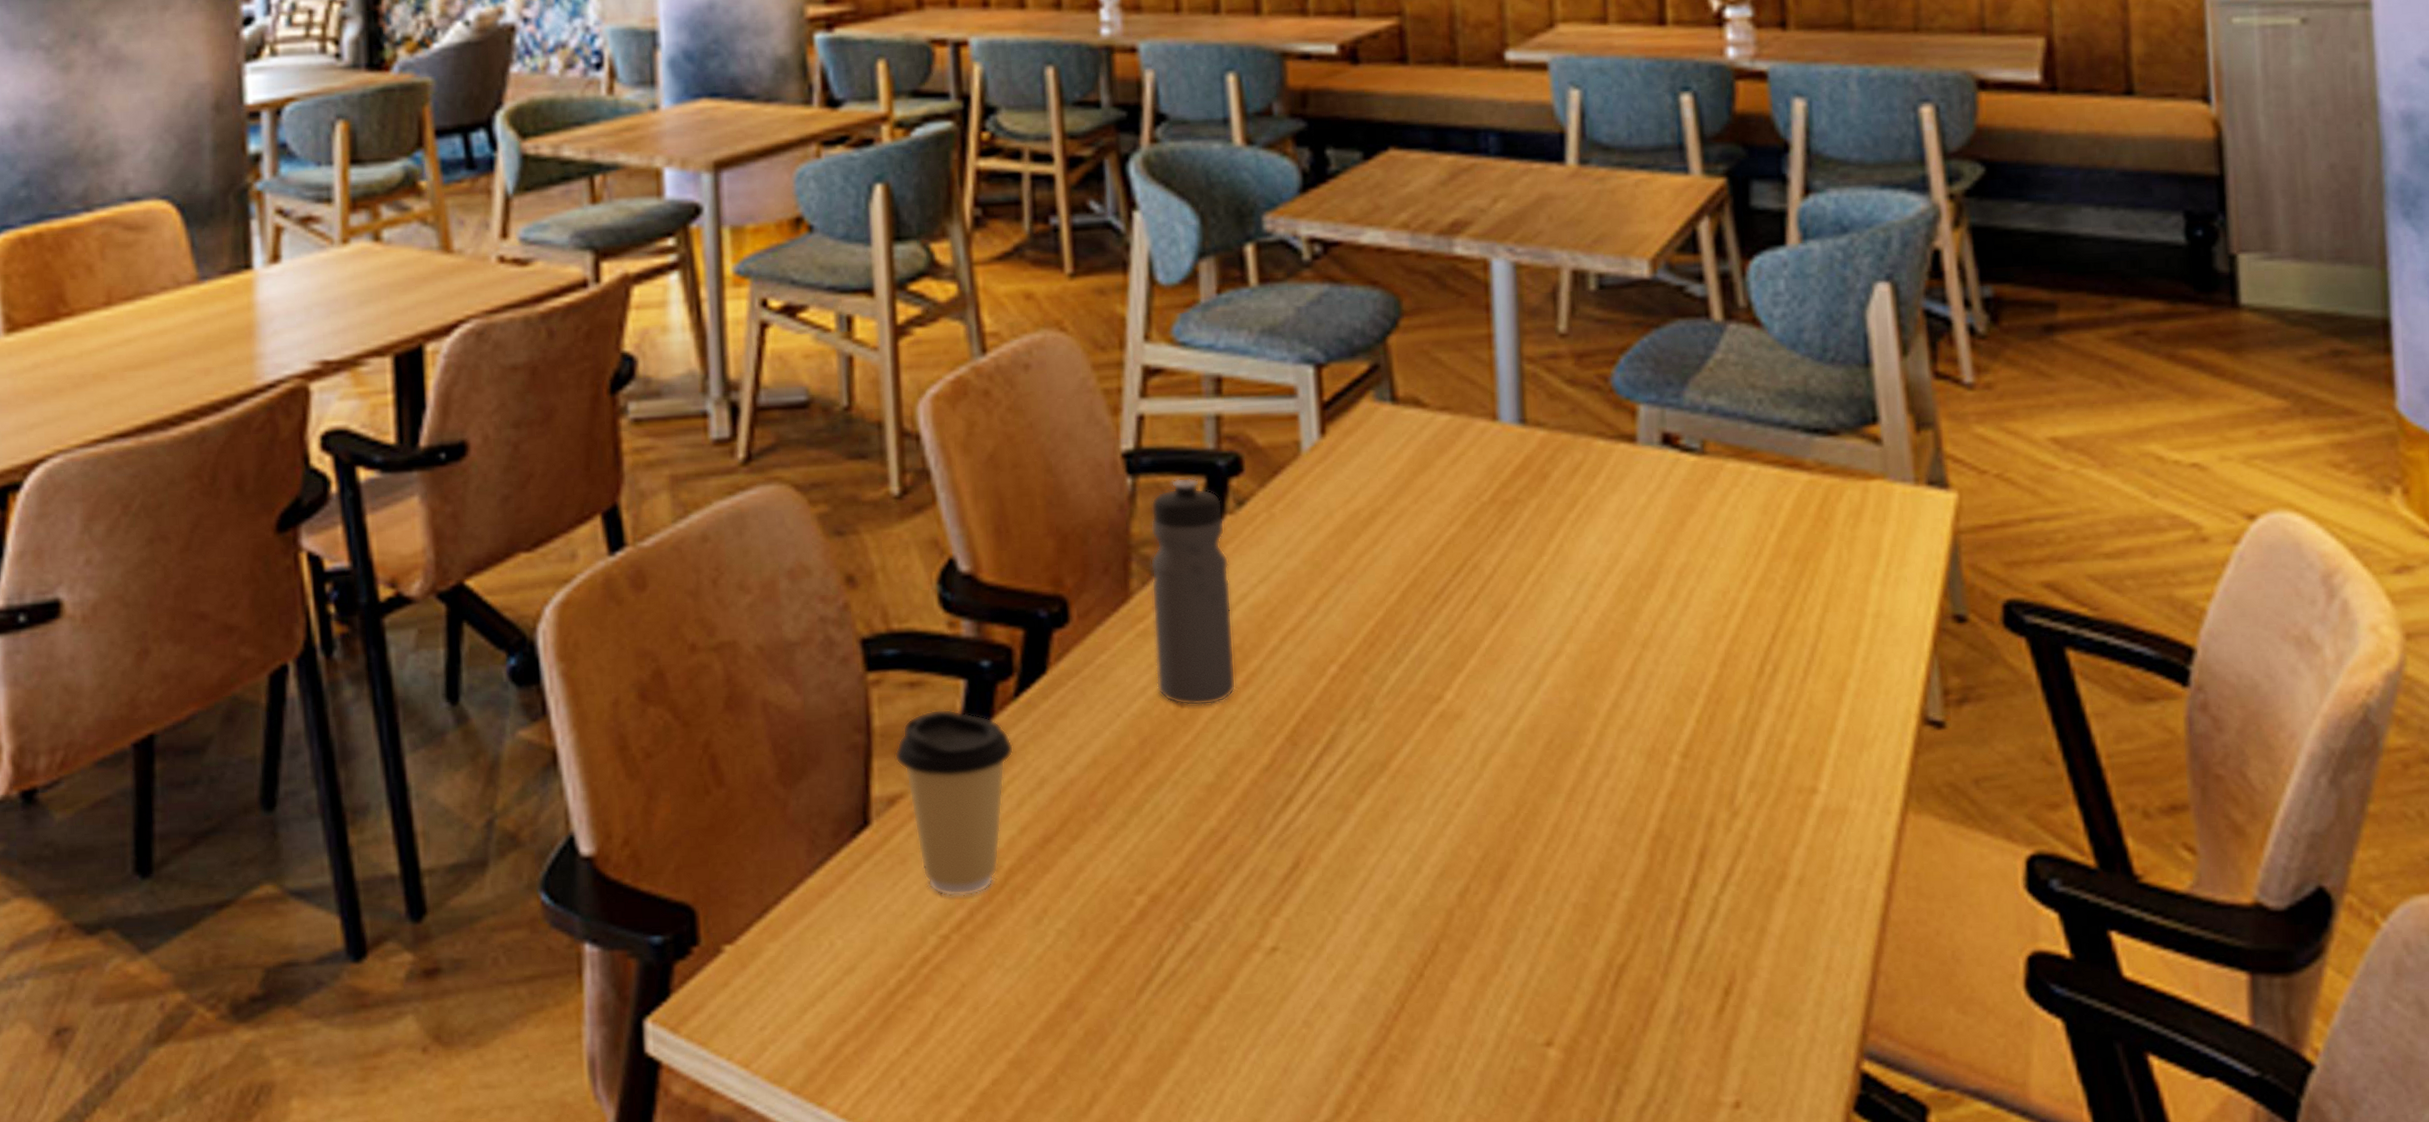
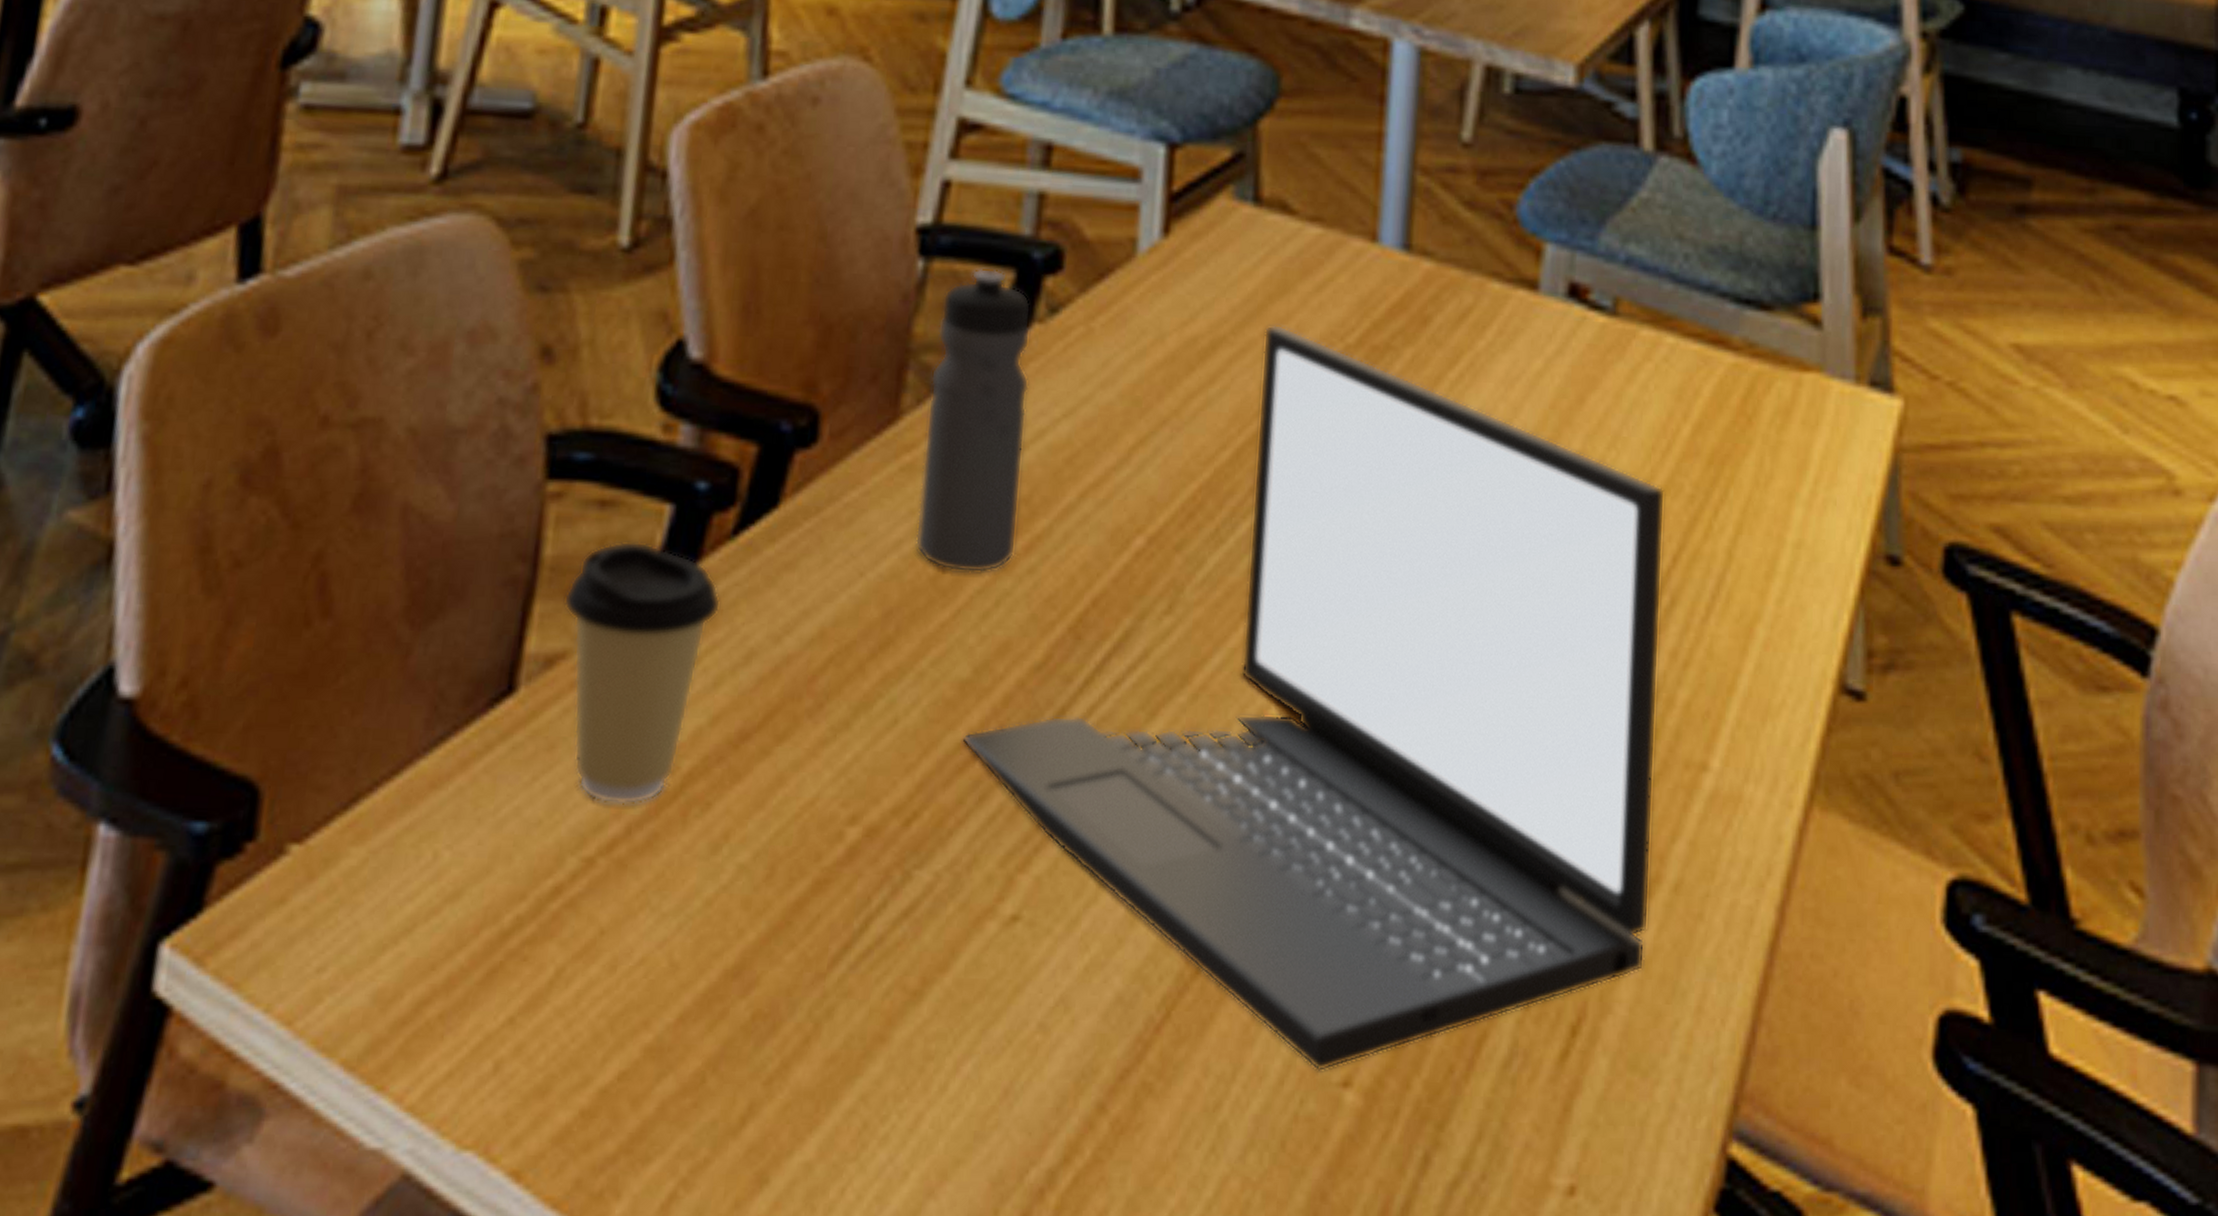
laptop: none [1215,493,1780,1037] -> present [962,324,1666,1072]

